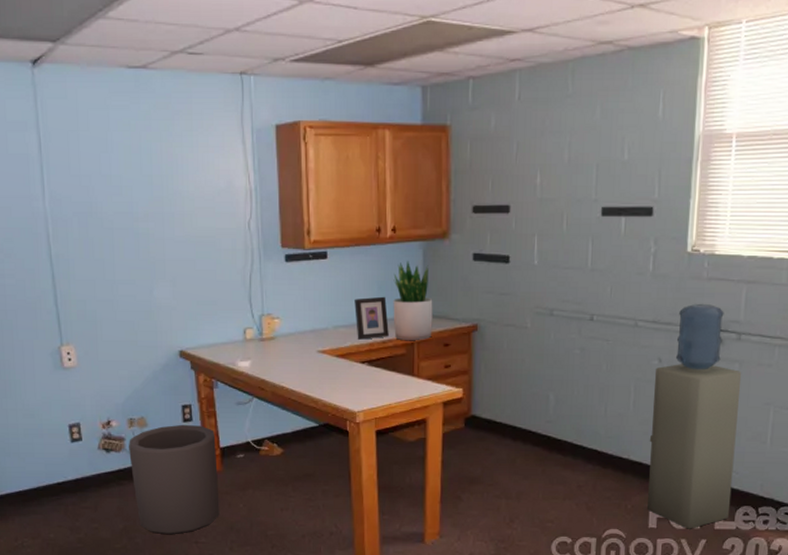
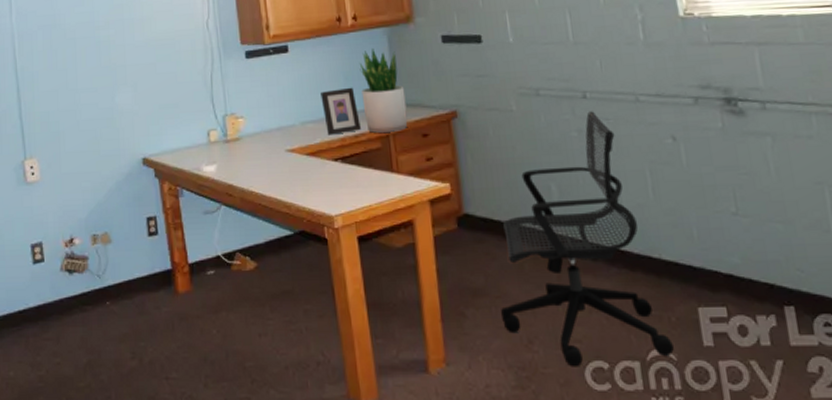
trash can: present [129,424,220,535] -> none [92,238,191,370]
office chair: none [491,332,625,541] -> present [501,111,674,367]
water cooler: present [647,303,742,529] -> none [670,70,806,347]

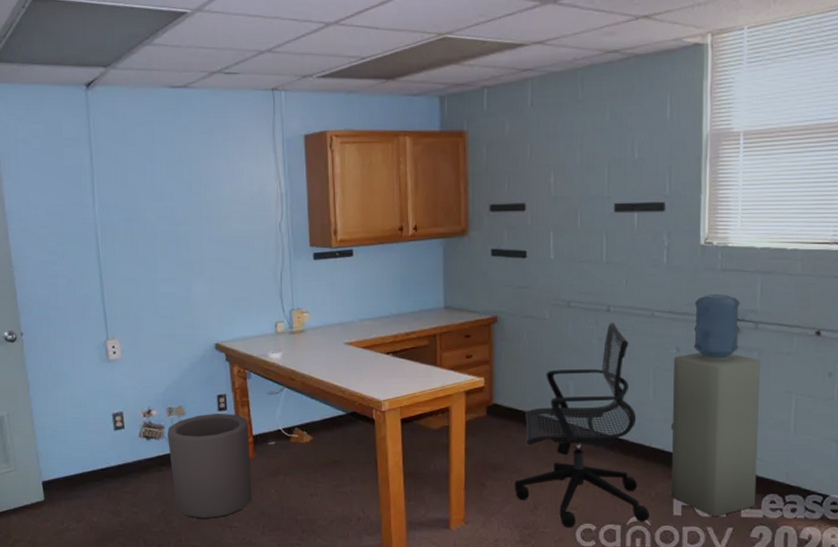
trash can: none [92,238,191,370] -> present [167,413,252,519]
picture frame: present [320,87,361,135] -> none [379,291,412,332]
planter: present [359,49,408,134] -> none [416,257,454,333]
water cooler: none [670,70,806,347] -> present [670,293,761,517]

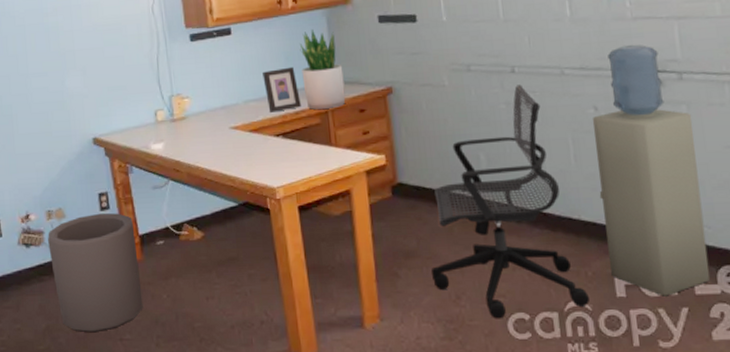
picture frame: none [379,291,412,332] -> present [262,66,301,113]
planter: none [416,257,454,333] -> present [299,29,346,110]

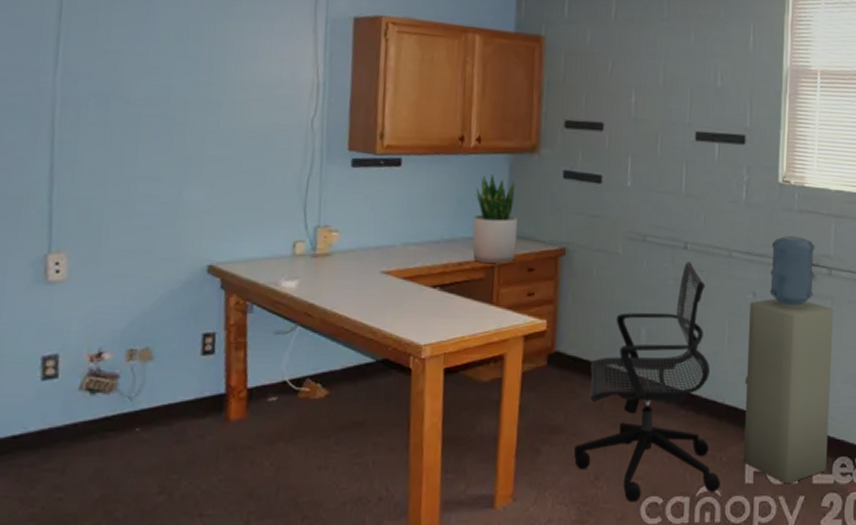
trash can: present [48,213,143,333] -> none [122,357,243,506]
picture frame: present [262,66,301,113] -> none [428,212,467,260]

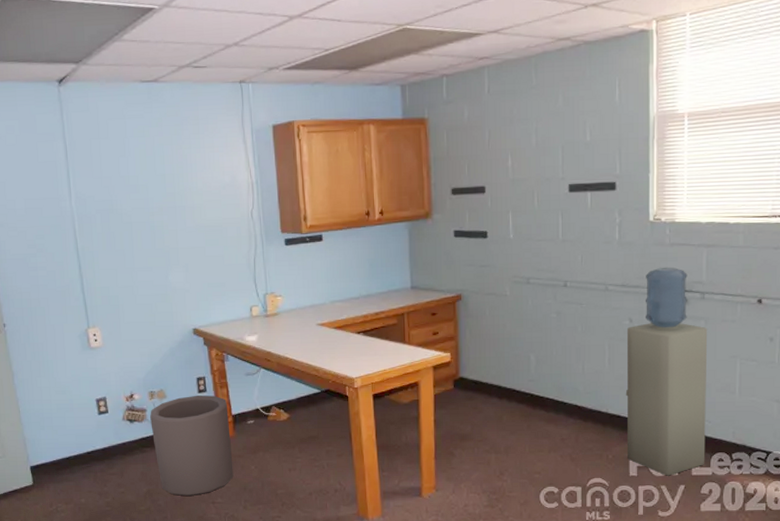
trash can: none [122,357,243,506] -> present [150,395,234,497]
planter: present [472,174,518,264] -> none [383,240,420,312]
office chair: present [574,262,720,503] -> none [482,297,607,492]

